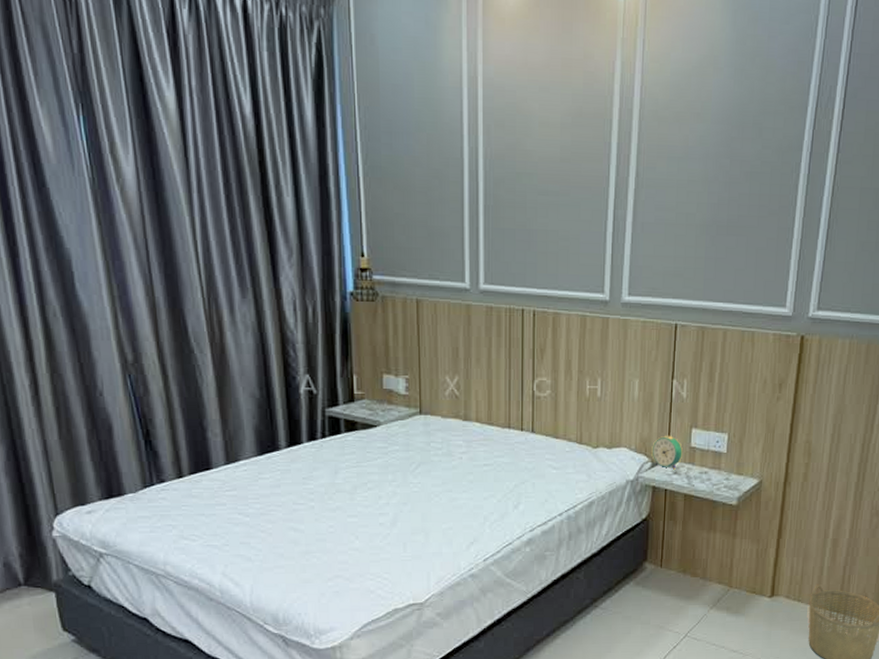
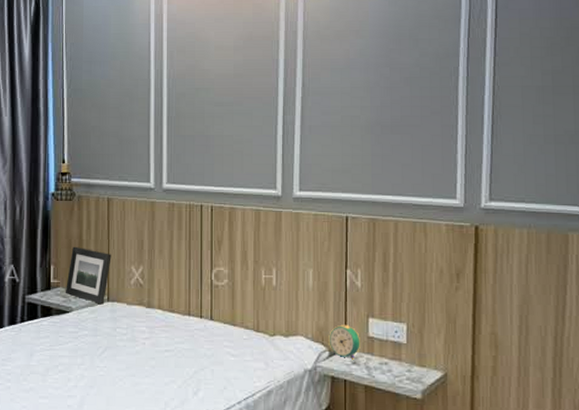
picture frame: none [372,354,423,418] -> present [66,246,112,305]

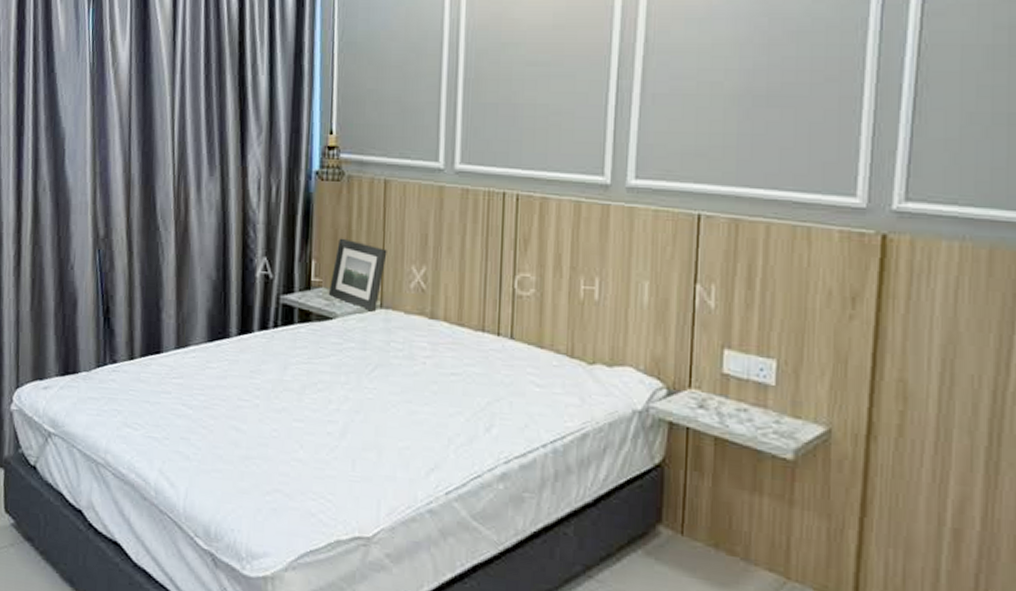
alarm clock: present [329,324,360,360] -> none [667,355,711,402]

